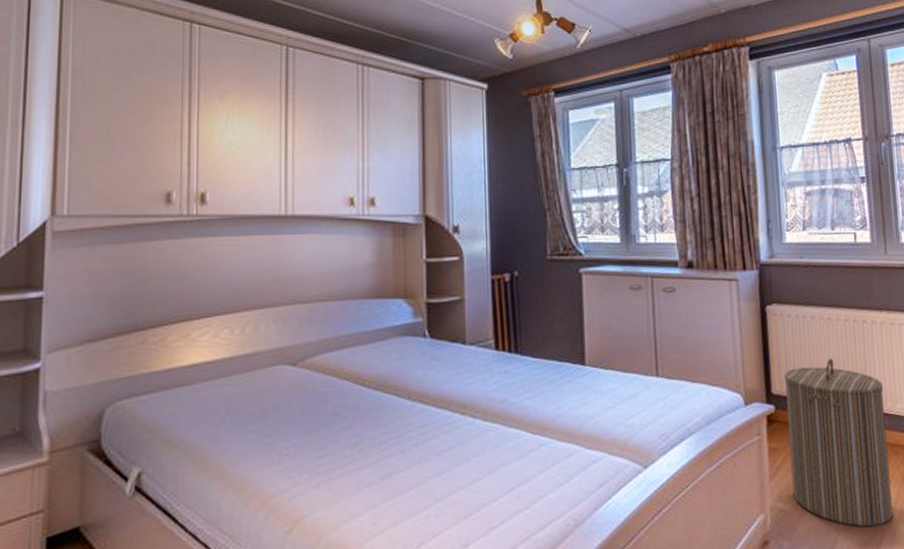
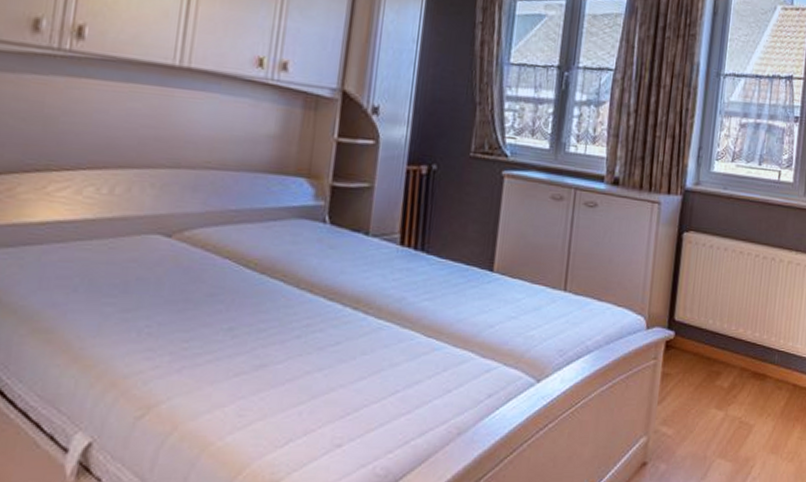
laundry hamper: present [784,357,893,527] -> none [678,290,779,456]

